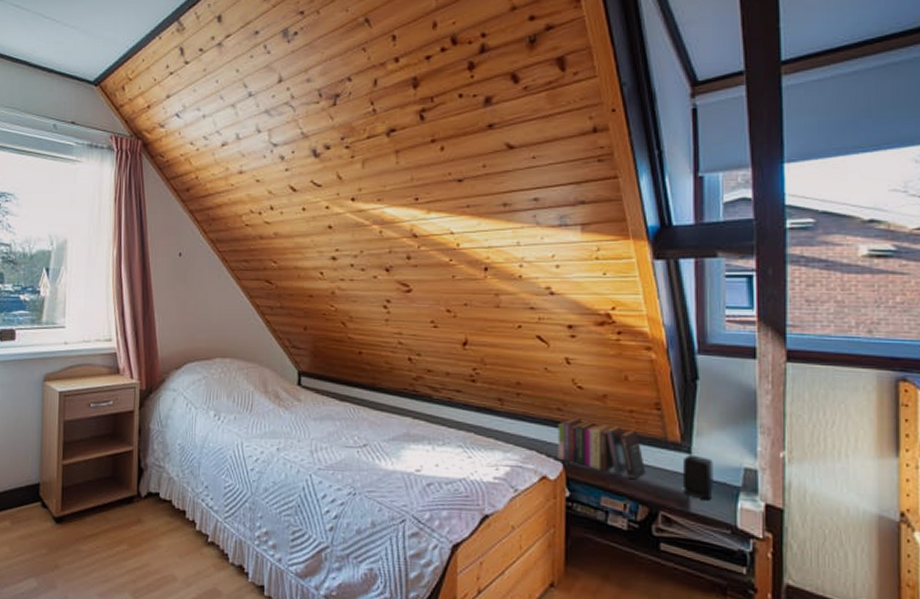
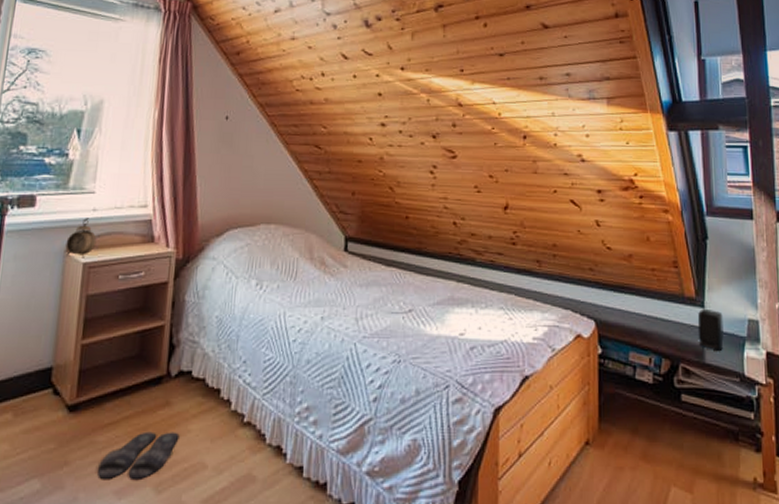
alarm clock: none [43,352,69,386] -> present [65,219,97,257]
slippers: none [83,544,151,586] -> present [98,431,180,481]
books: present [558,417,646,480] -> none [590,276,667,335]

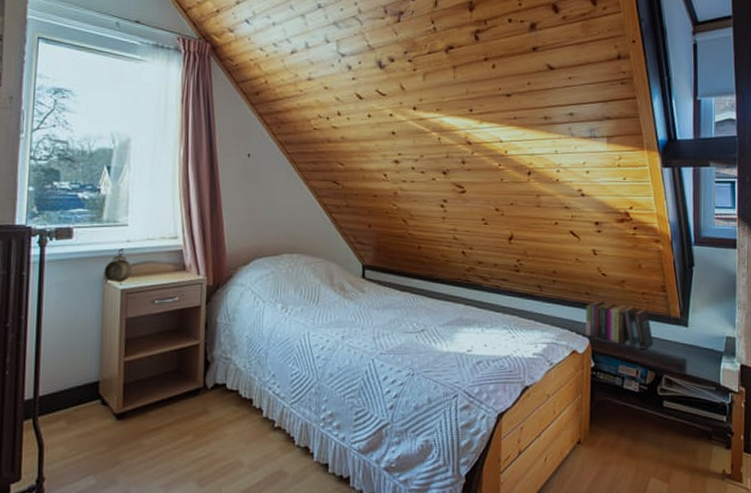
slippers: present [98,431,180,481] -> none [146,435,218,477]
books: none [590,276,667,335] -> present [585,299,654,350]
speaker: present [697,308,724,351] -> none [681,327,704,364]

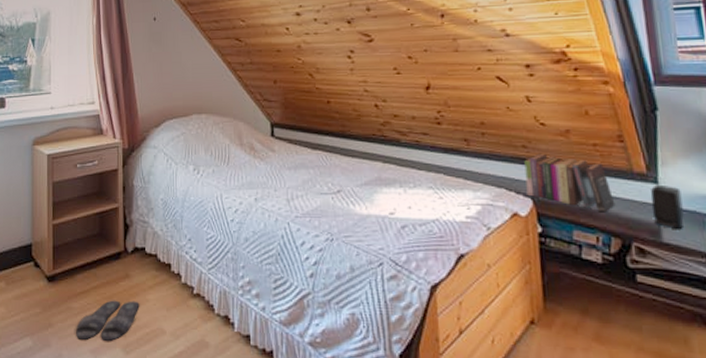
alarm clock: present [104,250,132,284] -> none [32,117,56,149]
slippers: none [146,435,218,477] -> present [76,300,140,342]
speaker: none [681,327,704,364] -> present [651,184,684,229]

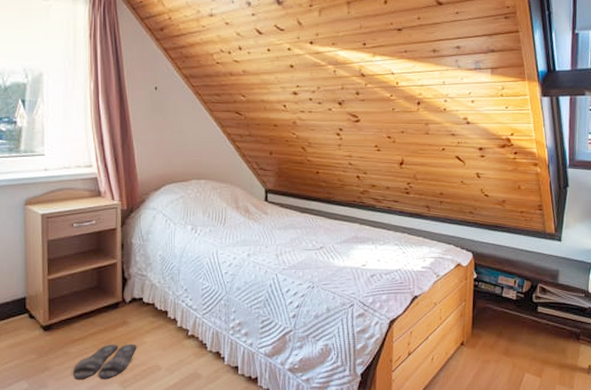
books: present [524,153,615,213] -> none [469,218,530,263]
speaker: present [651,184,684,229] -> none [554,242,575,274]

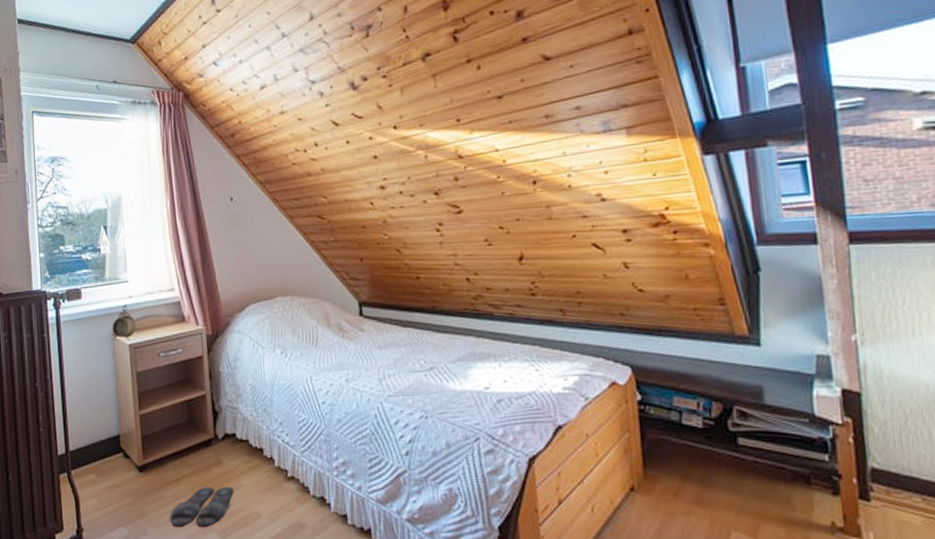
alarm clock: none [24,178,51,209] -> present [112,306,137,340]

